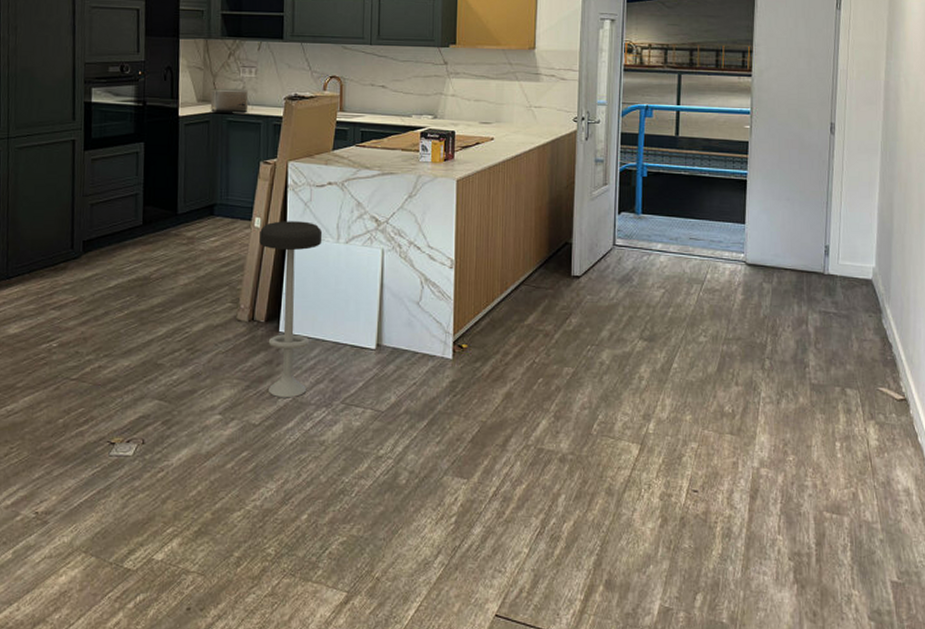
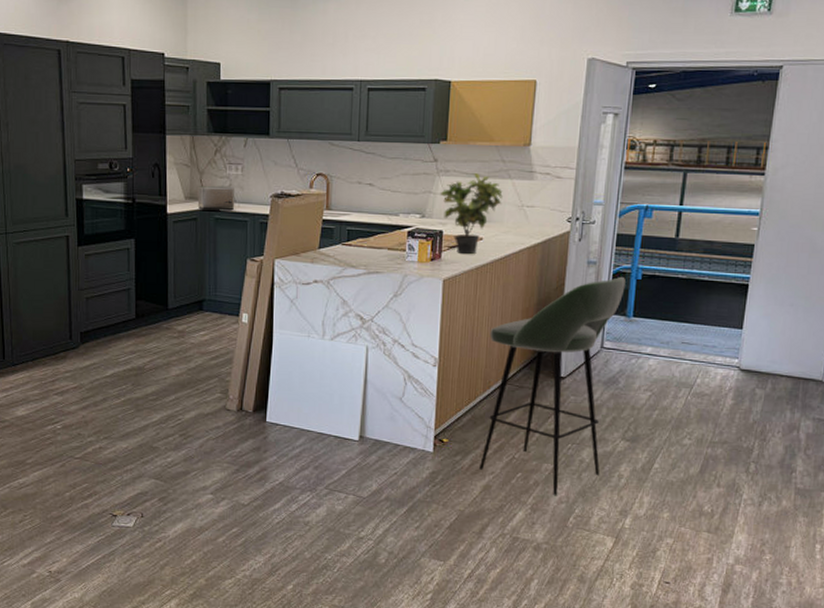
bar stool: present [259,221,323,398] -> none [247,317,308,482]
potted plant: none [452,75,511,155] -> present [441,173,503,255]
bar stool: none [500,174,632,402] -> present [480,276,625,496]

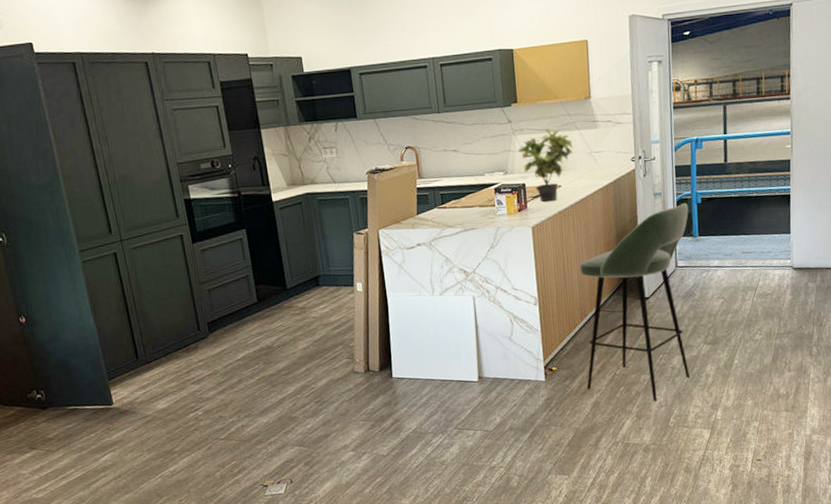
toaster: present [197,185,235,211] -> none [297,168,335,195]

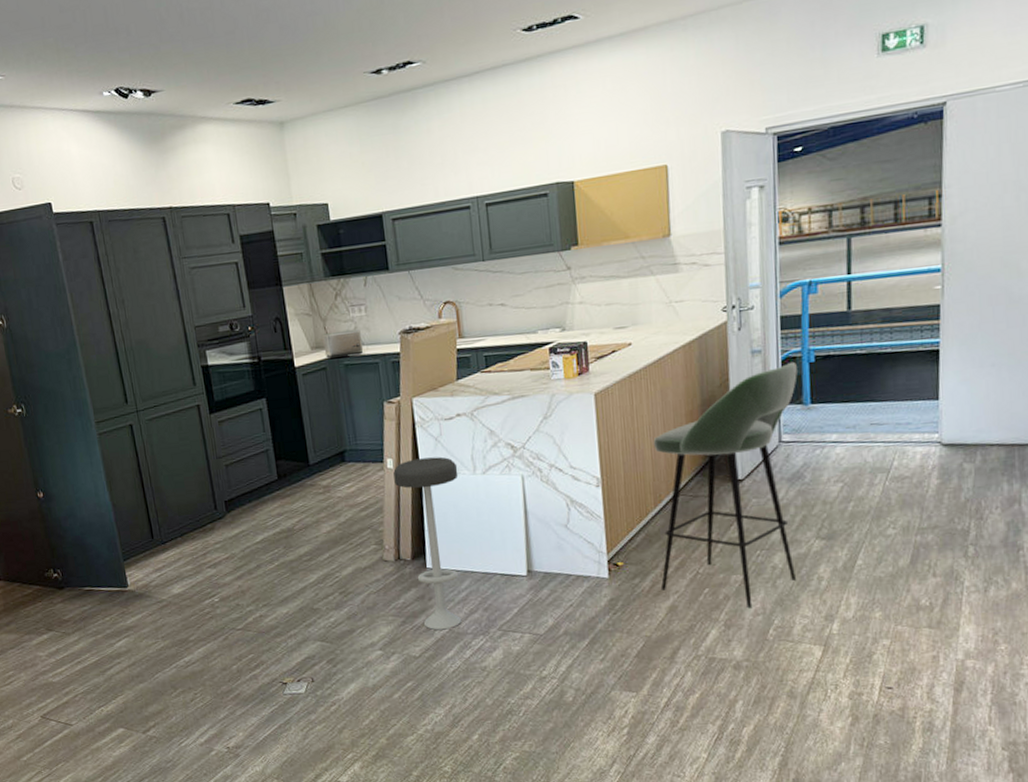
toaster: none [297,168,335,195] -> present [322,329,364,359]
bar stool: none [362,280,424,432] -> present [393,456,462,630]
potted plant: present [519,128,574,202] -> none [579,275,648,364]

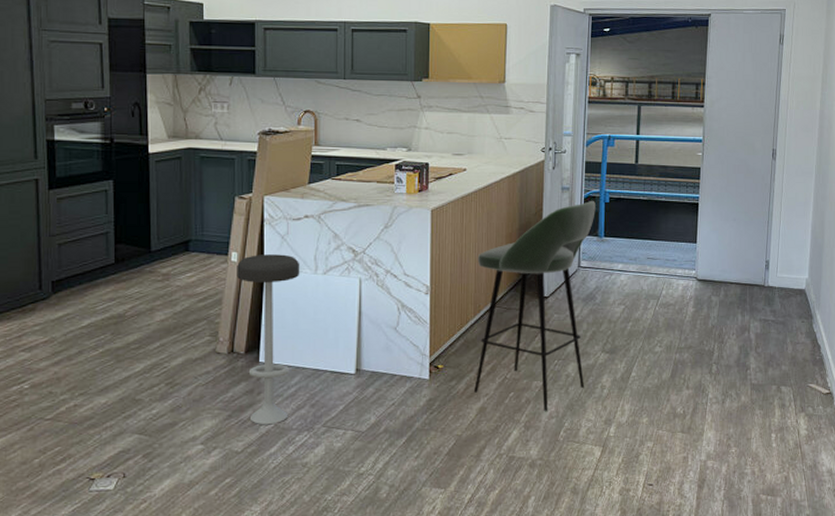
toaster: present [322,329,364,359] -> none [181,123,222,150]

